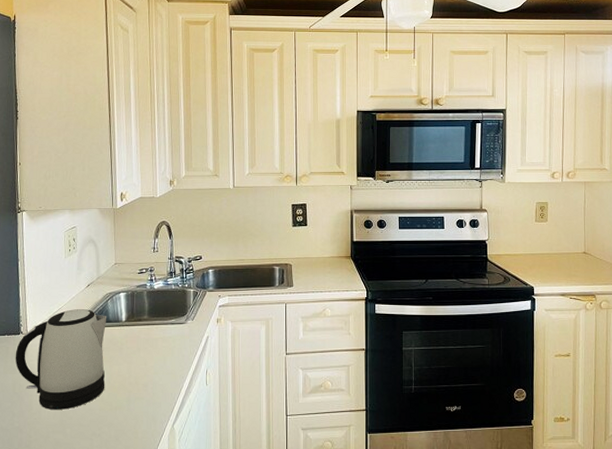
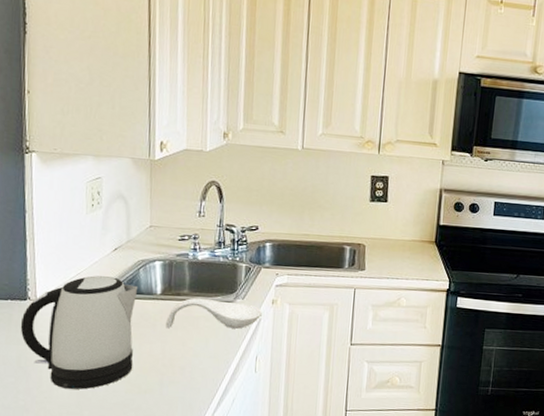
spoon rest: none [131,322,209,351] -> present [166,297,262,329]

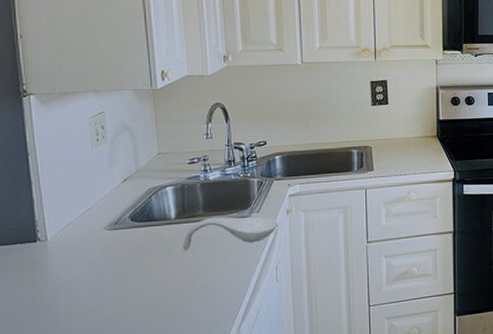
kettle: present [20,275,138,390] -> none [32,208,154,325]

